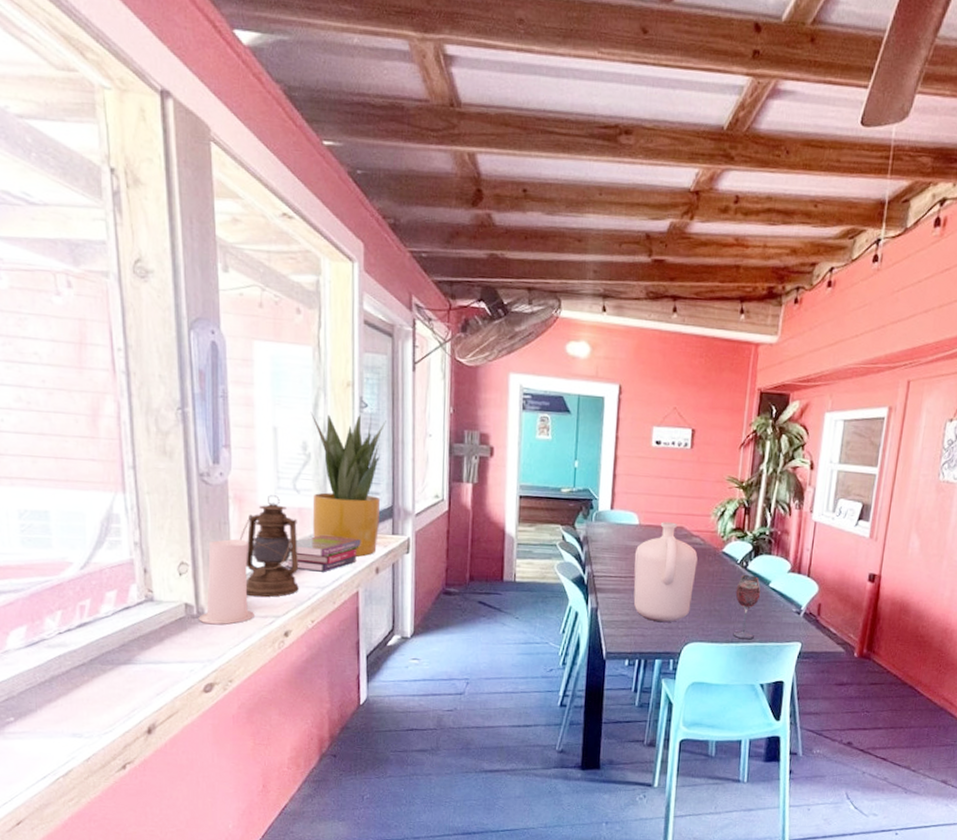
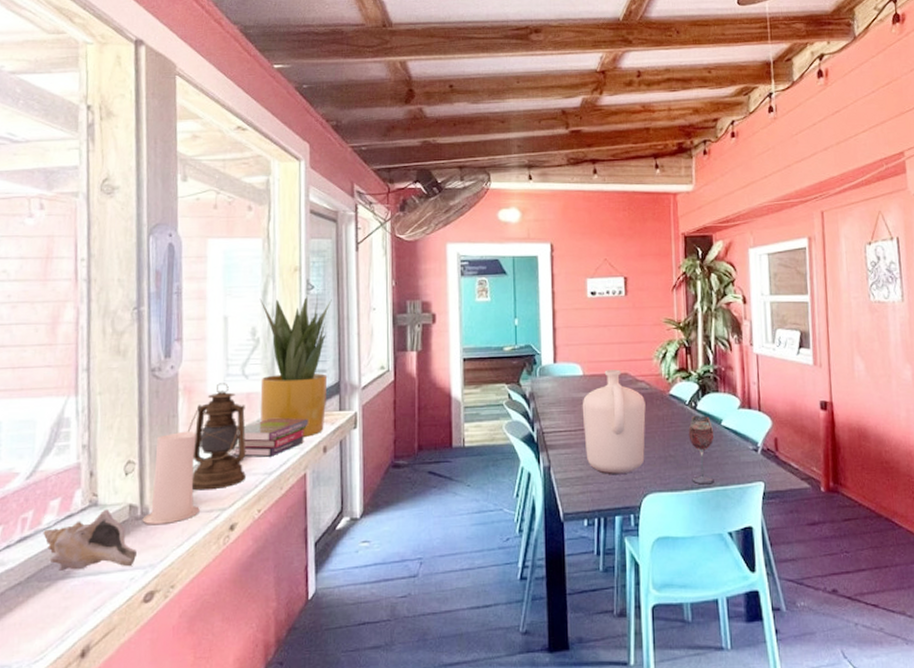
seashell: none [102,605,194,660] -> present [43,509,137,571]

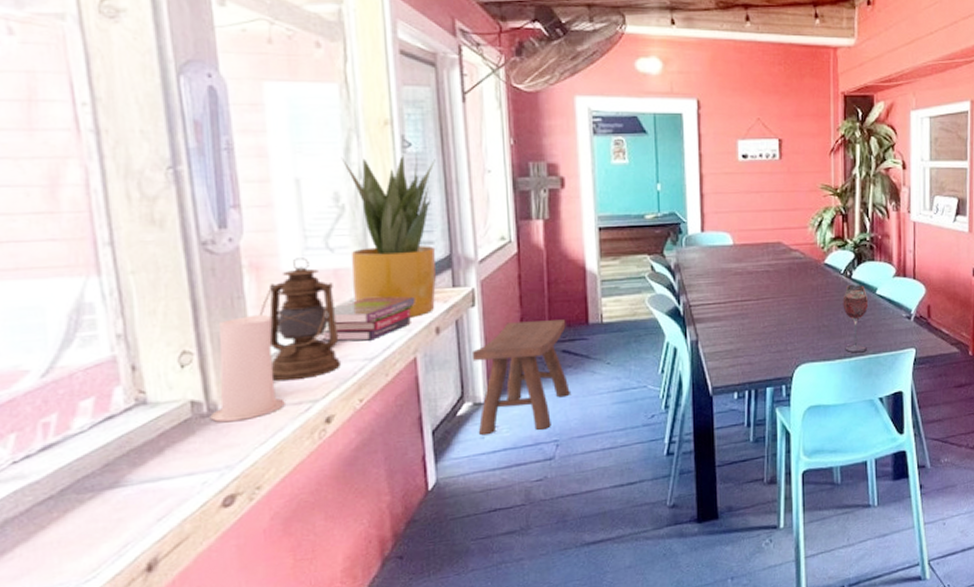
seashell: present [43,509,137,571] -> none [75,407,207,480]
stool: none [351,443,434,550] -> present [471,319,570,436]
water jug: present [582,369,646,474] -> none [732,238,800,346]

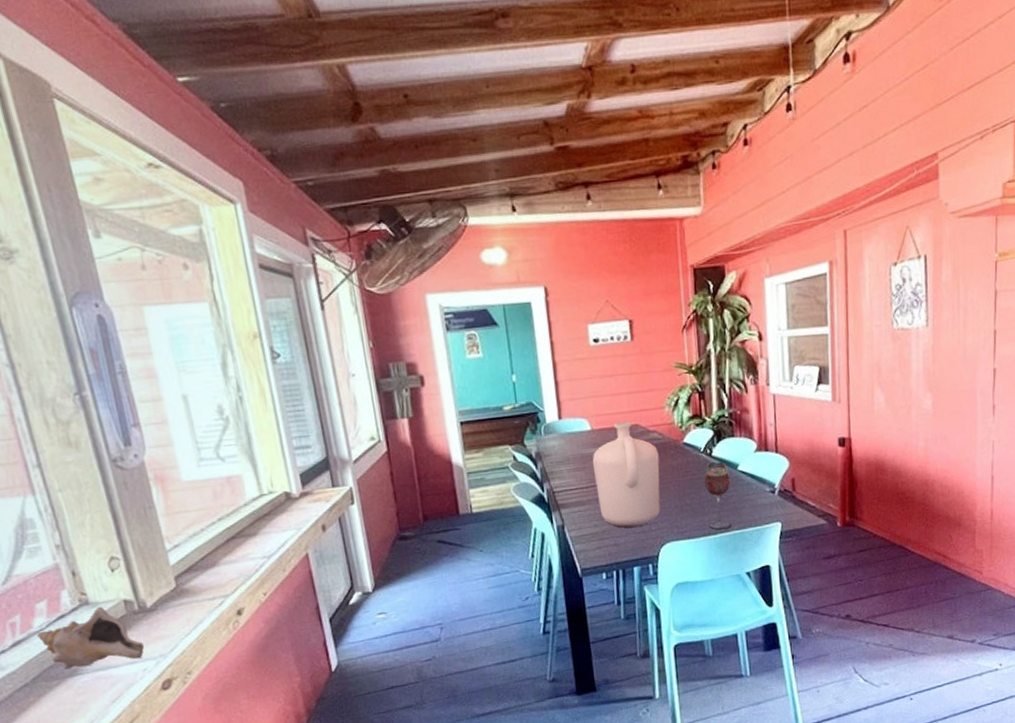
seashell: none [75,407,207,480] -> present [37,606,144,669]
candle: present [210,314,285,423] -> none [137,521,201,618]
lantern: present [259,257,340,380] -> none [169,468,244,579]
books: present [323,296,415,342] -> none [225,497,301,543]
planter: present [341,153,436,317] -> none [219,363,319,517]
stool: present [471,319,570,436] -> none [356,512,449,622]
water jug: none [732,238,800,346] -> present [592,421,661,528]

